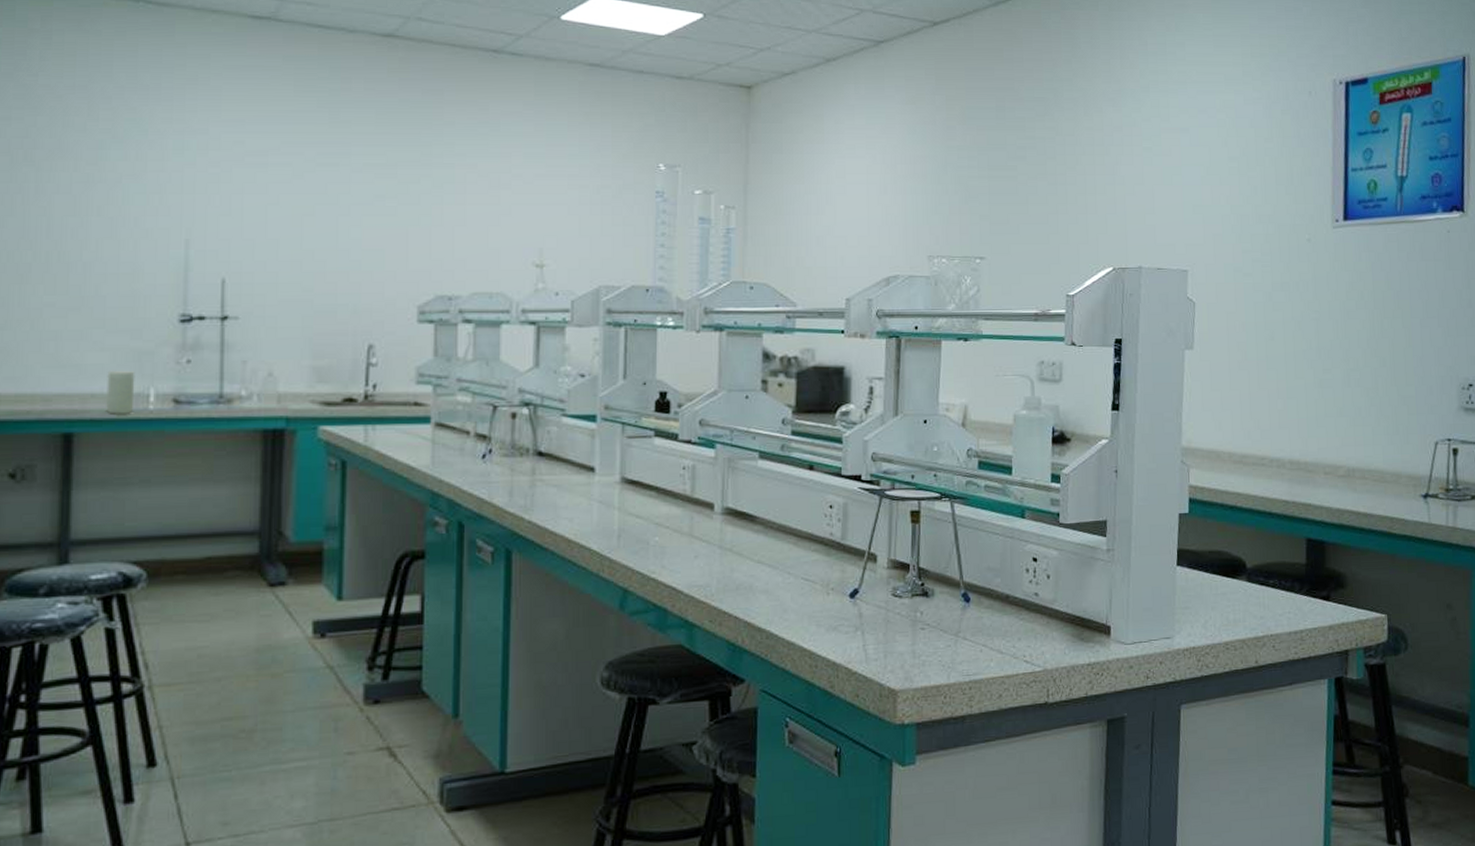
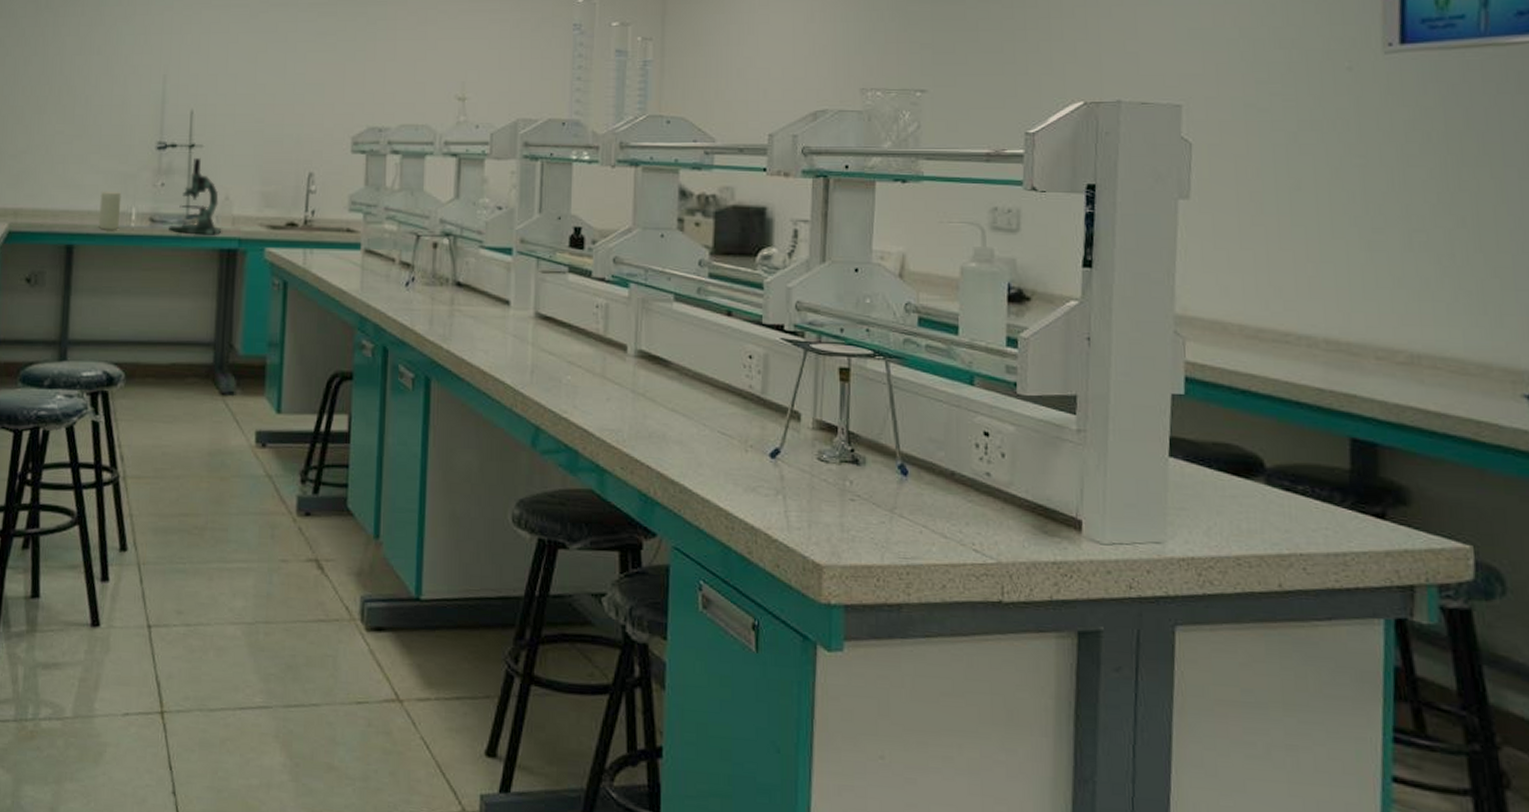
microscope: none [198,331,265,416] -> present [169,158,222,235]

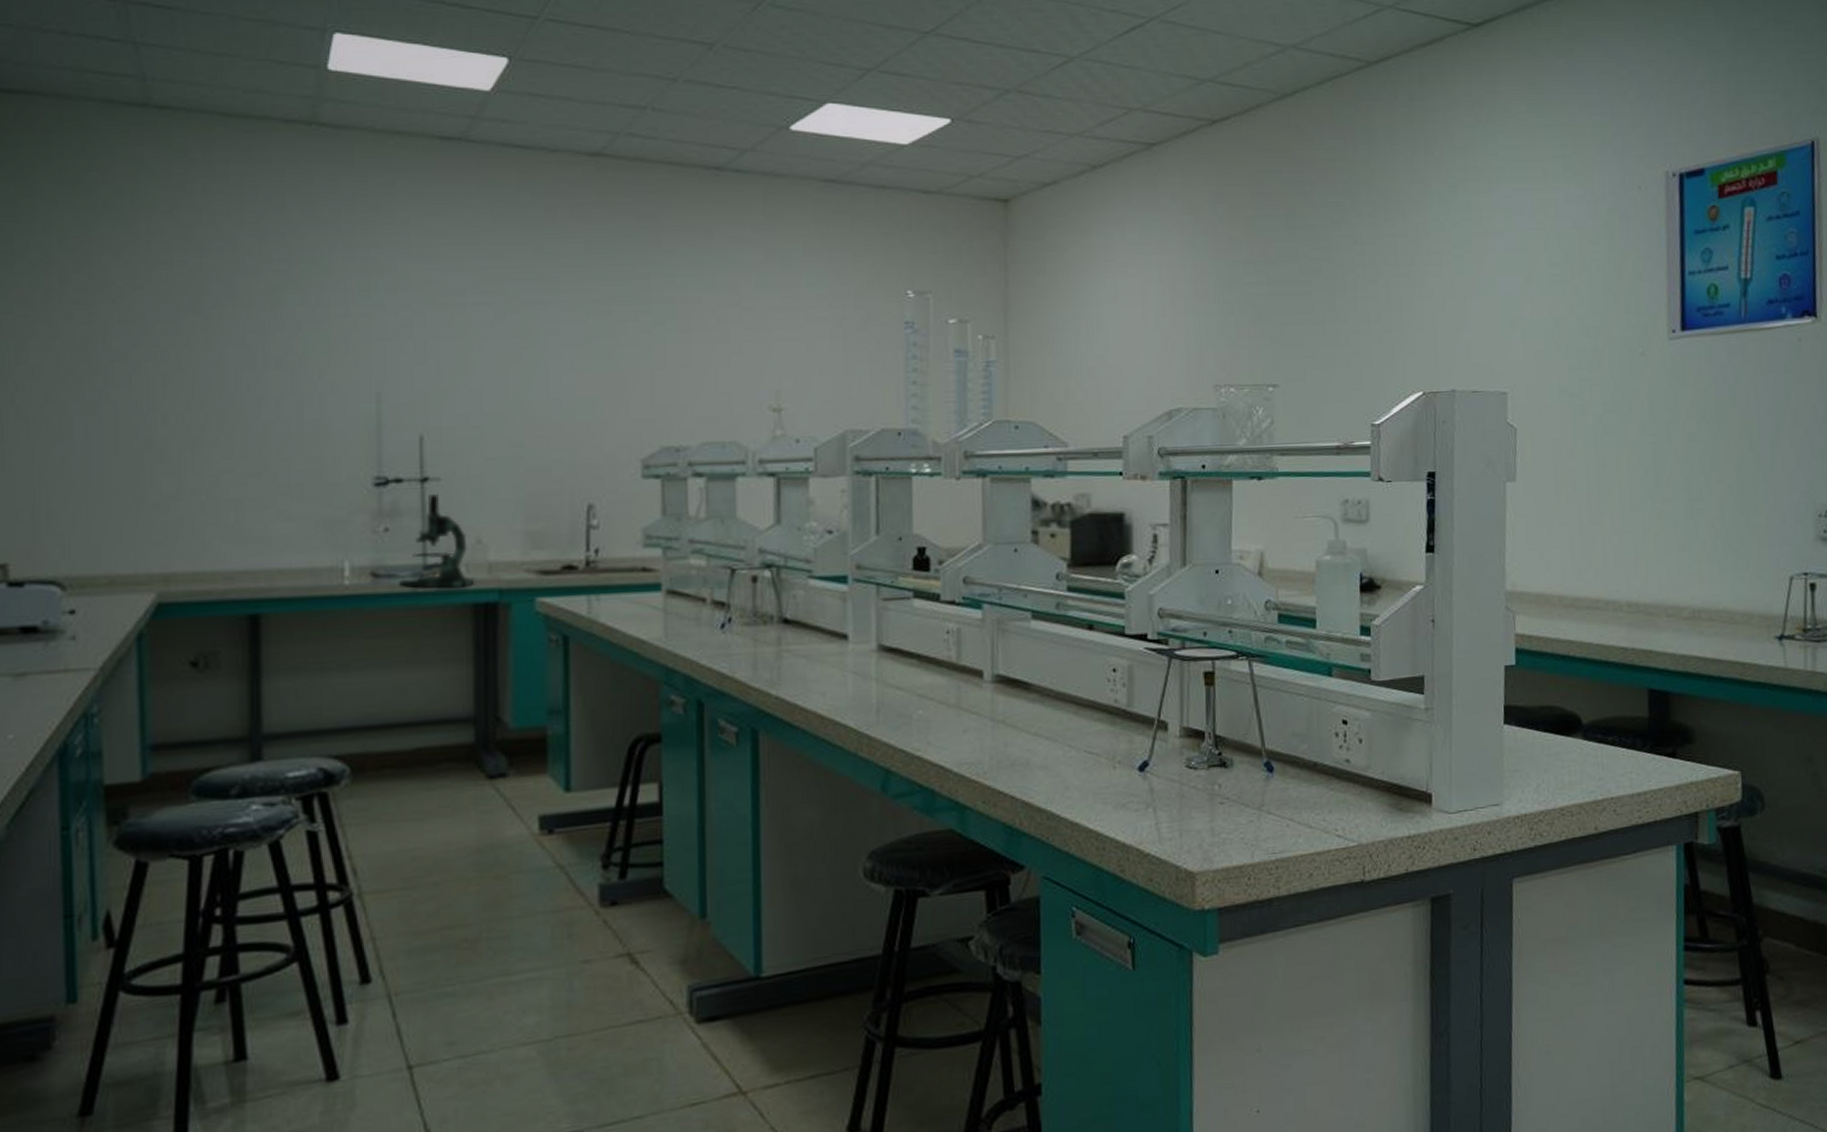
container: present [99,191,122,231] -> none [295,541,328,593]

